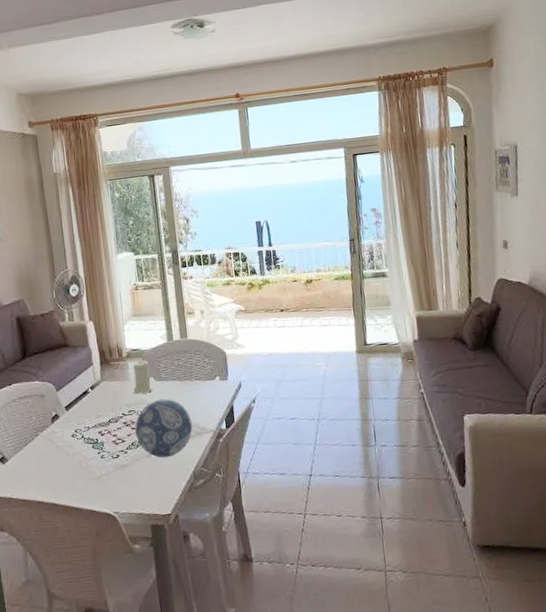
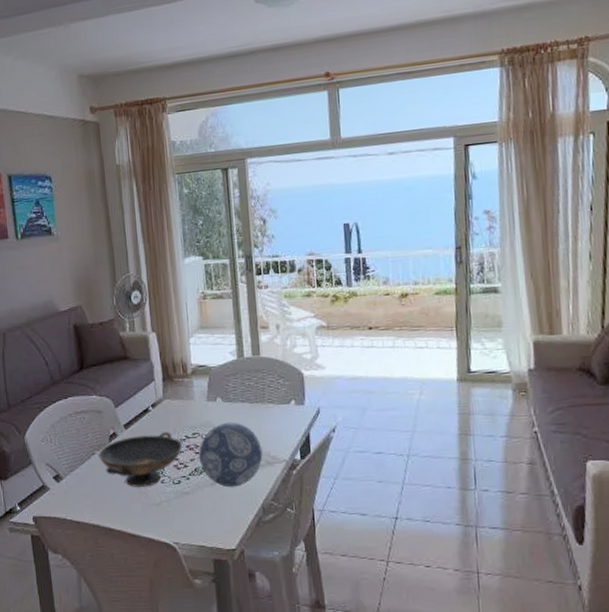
decorative bowl: none [42,410,120,464] -> present [98,432,182,488]
candle: present [133,360,153,394] -> none [198,377,220,416]

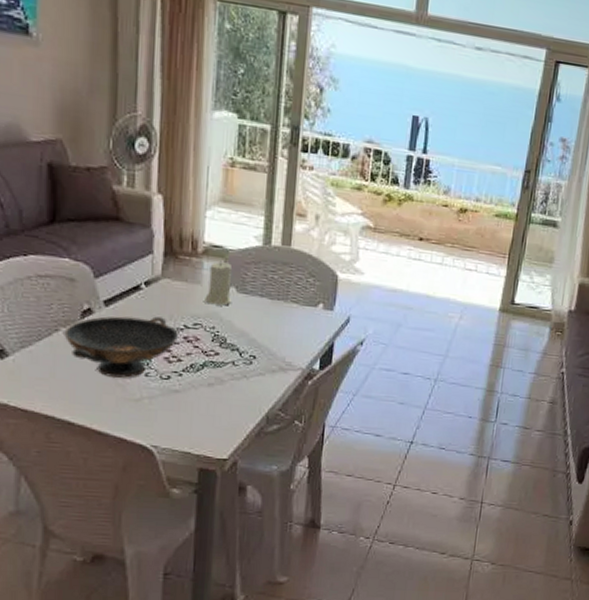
candle: none [198,377,220,416] -> present [205,260,233,306]
decorative ball: present [199,422,263,488] -> none [198,316,277,391]

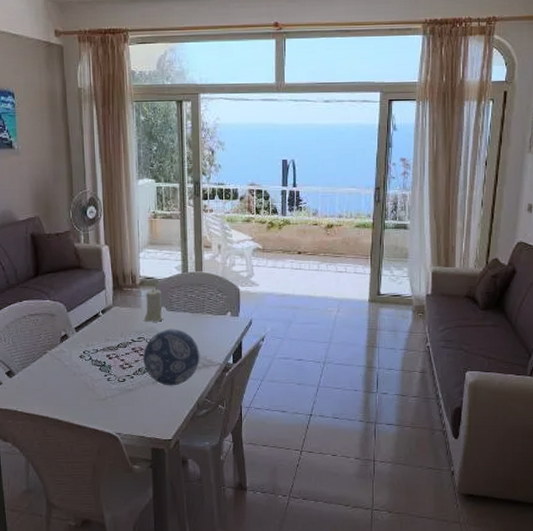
decorative bowl: present [64,316,178,379] -> none [50,335,128,385]
decorative ball: none [198,316,277,391] -> present [143,329,200,386]

